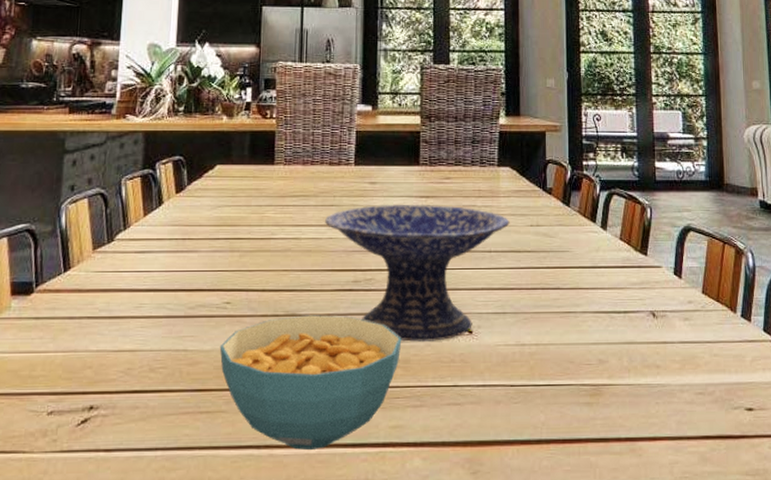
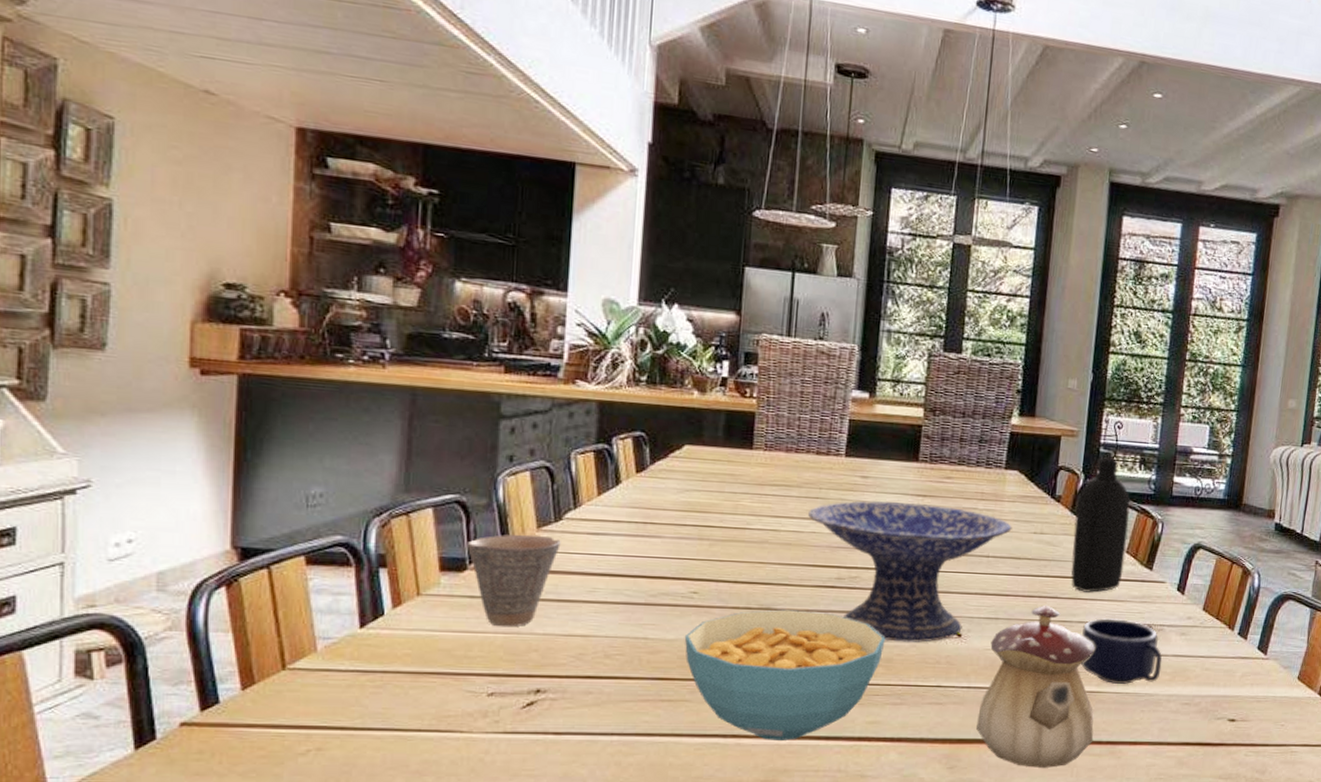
cup: none [34,256,113,346] -> present [466,534,561,628]
teapot: none [495,296,612,470] -> present [976,604,1095,768]
bottle: none [567,149,619,281] -> present [1070,457,1130,593]
mug: none [588,307,670,375] -> present [1081,618,1162,684]

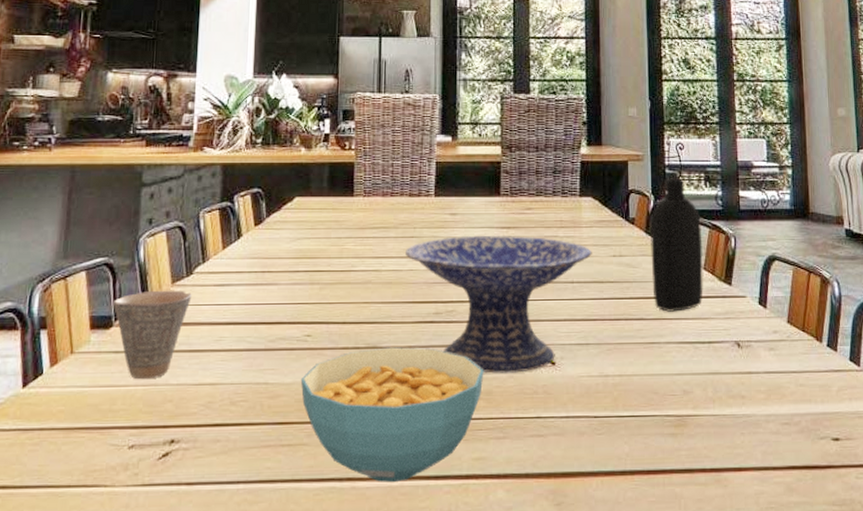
teapot: present [976,604,1095,768] -> none [579,327,697,501]
mug: present [1081,618,1162,684] -> none [672,337,755,406]

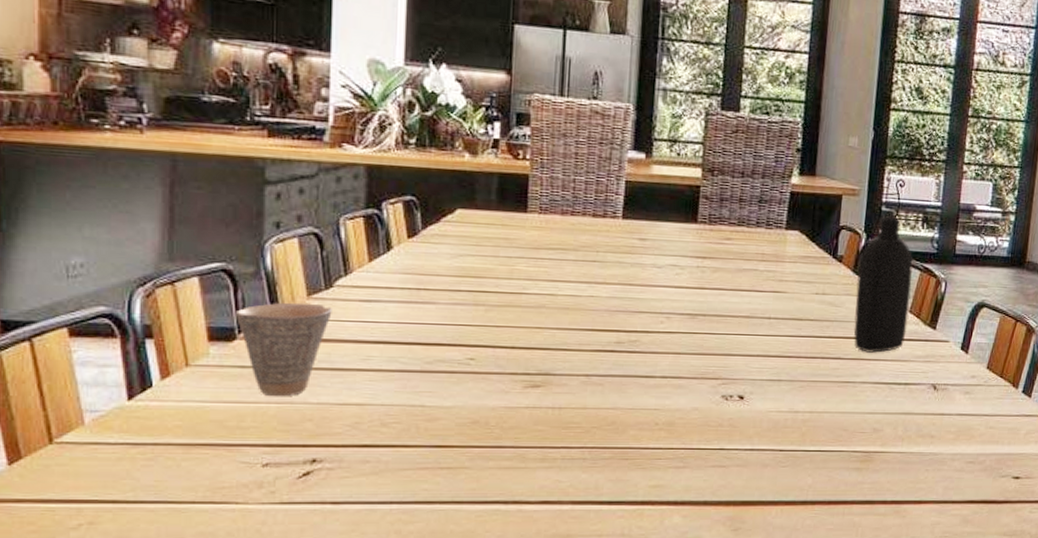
cereal bowl: present [300,347,484,482] -> none [462,375,667,506]
decorative bowl: present [405,235,592,374] -> none [586,263,794,406]

